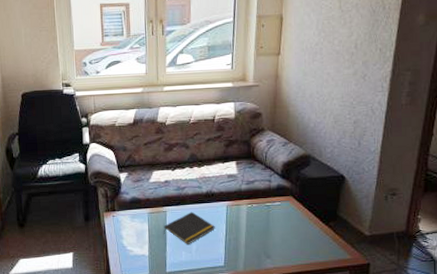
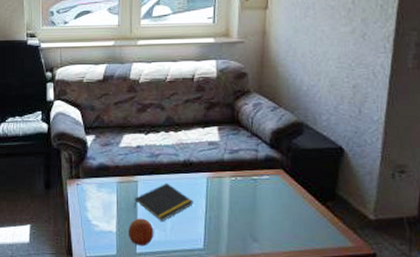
fruit: none [159,243,182,267] -> present [129,218,154,246]

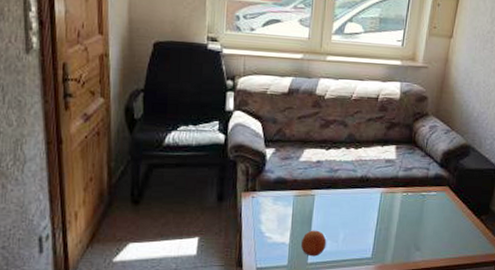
notepad: present [134,182,193,222] -> none [309,197,366,234]

